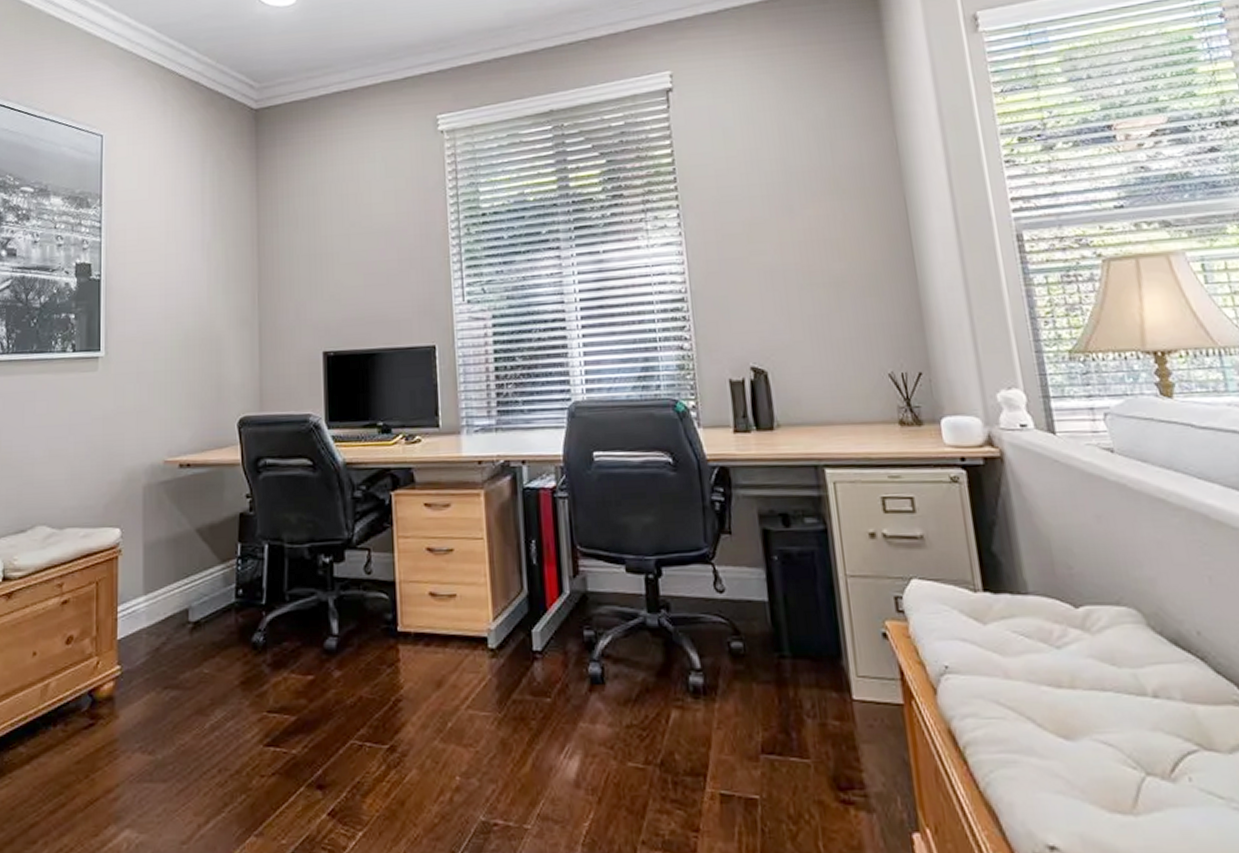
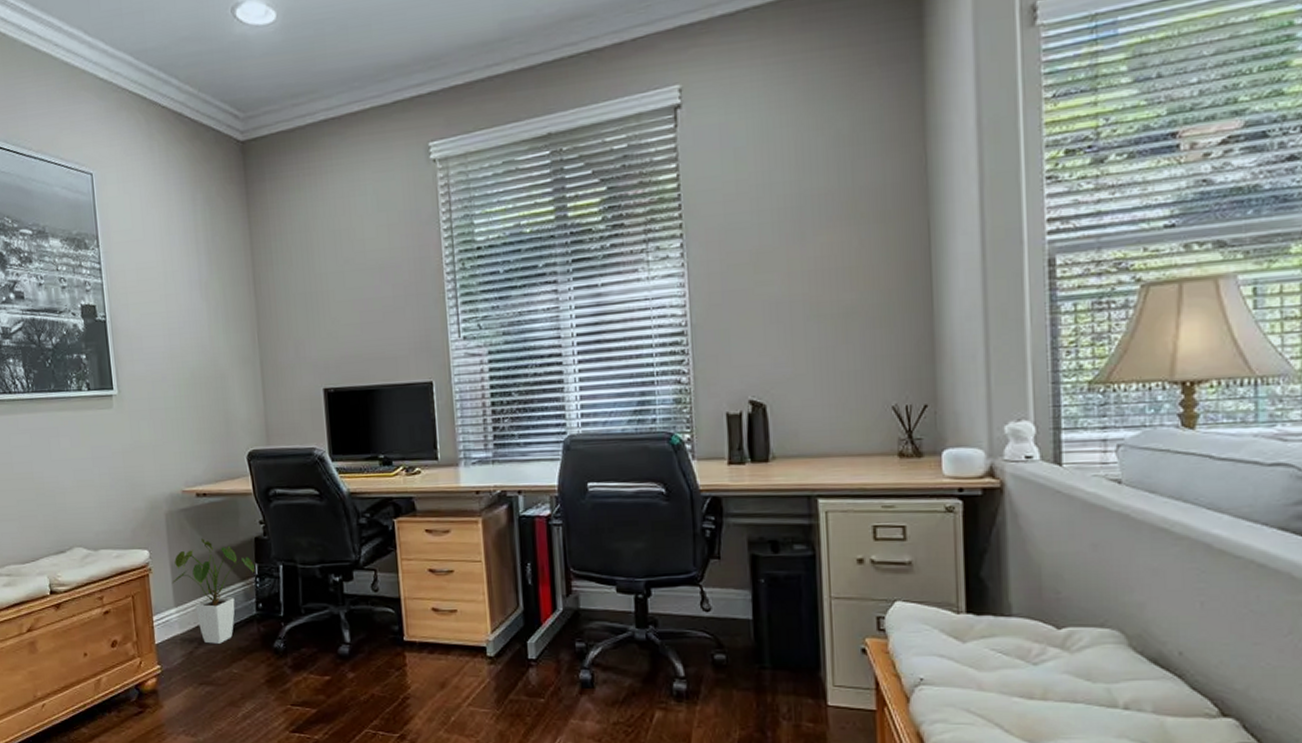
house plant: none [143,514,237,639] -> present [171,538,255,644]

